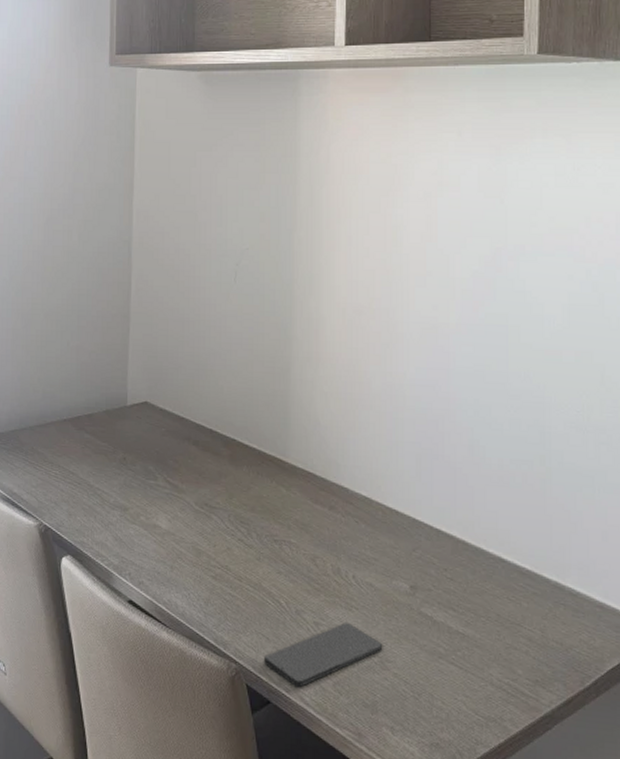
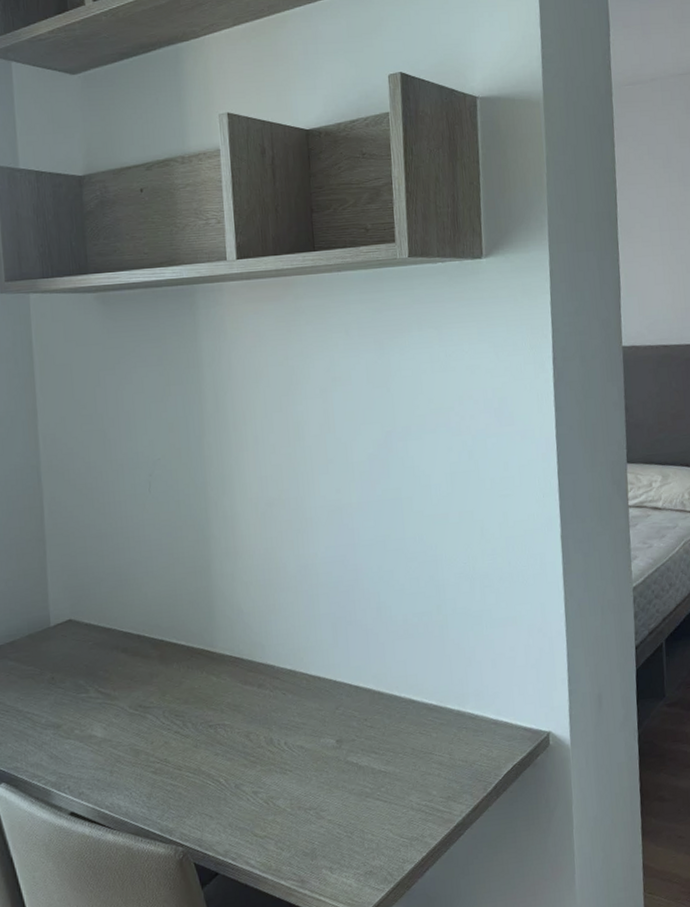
smartphone: present [263,623,383,688] -> none [208,785,317,854]

